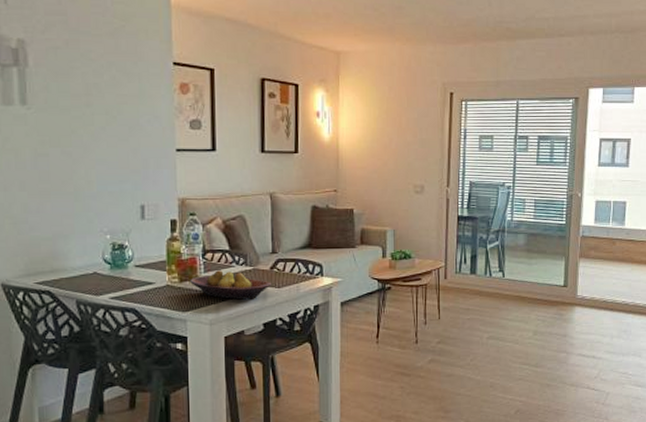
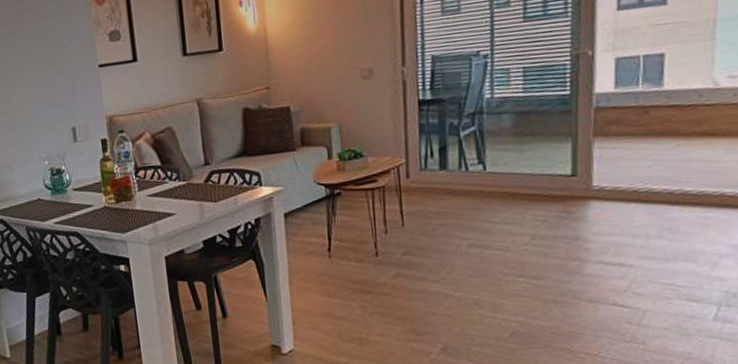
fruit bowl: present [190,270,271,300] -> none [126,187,207,218]

